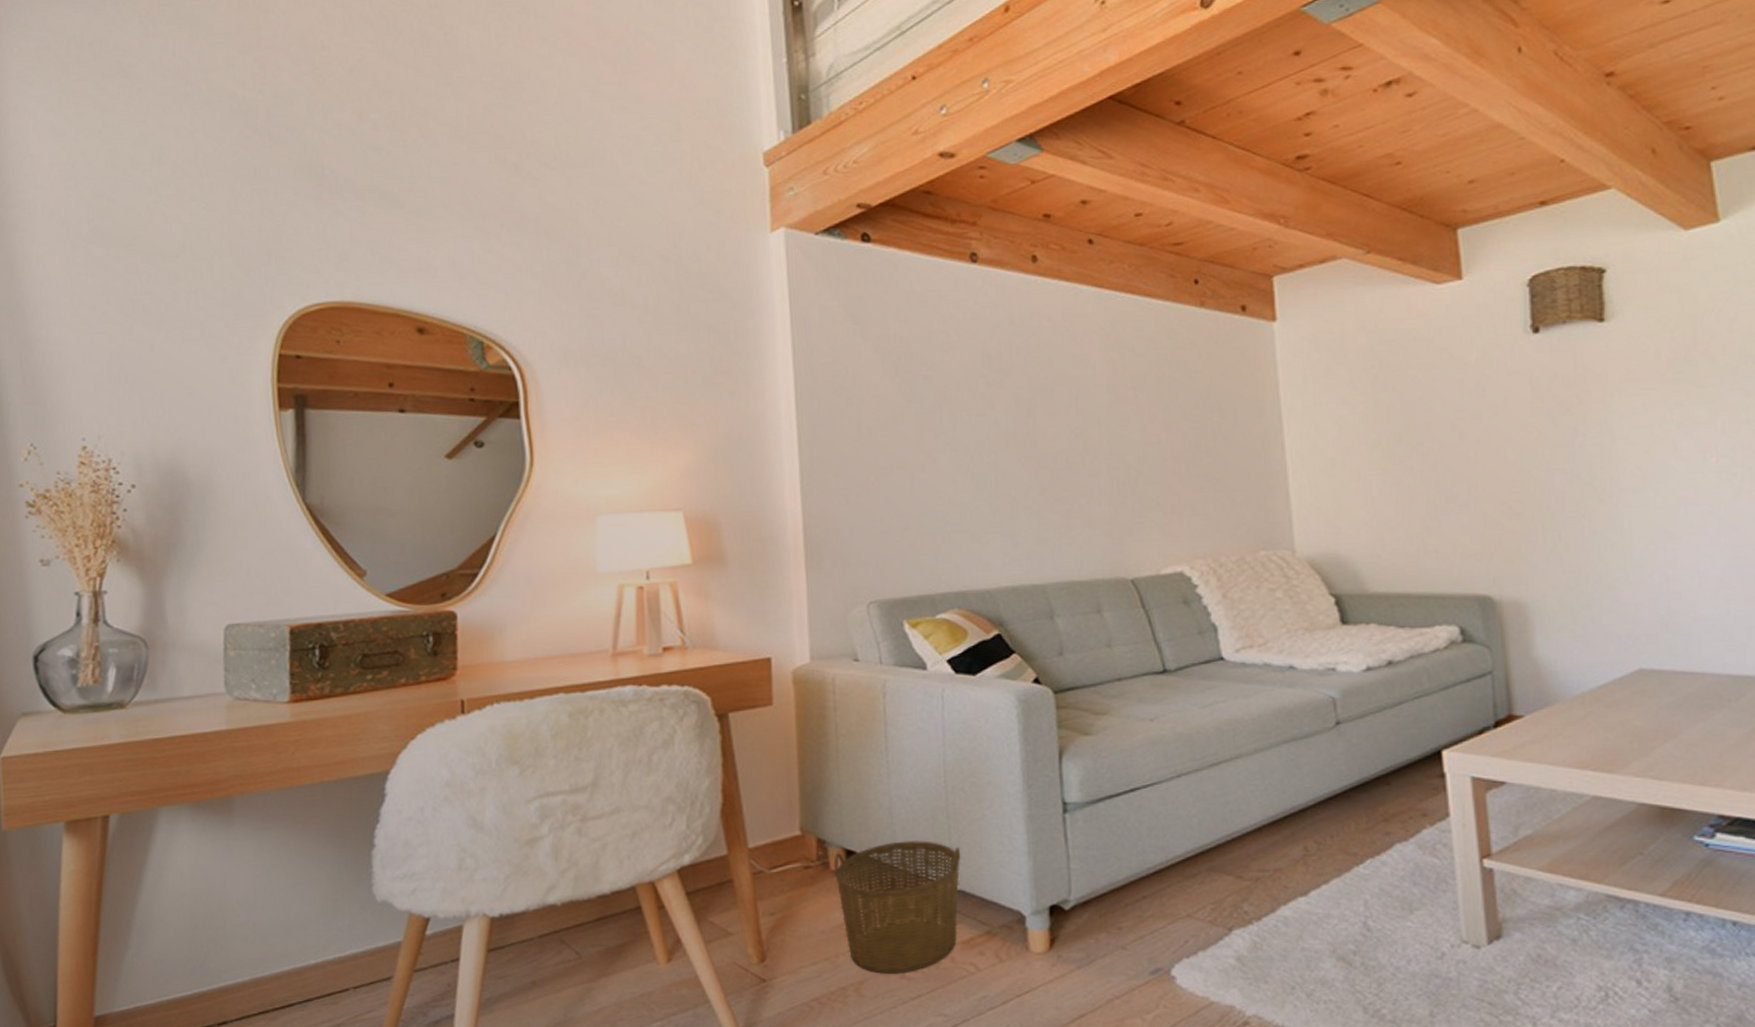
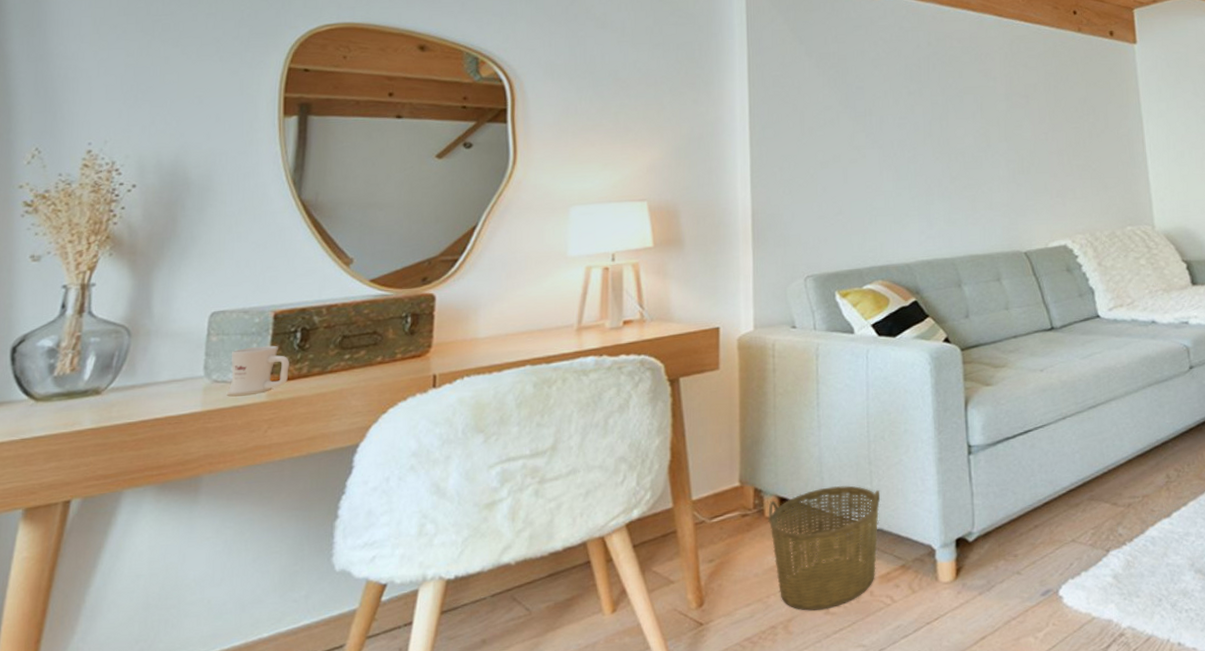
mug: none [250,662,311,716] -> present [227,345,289,397]

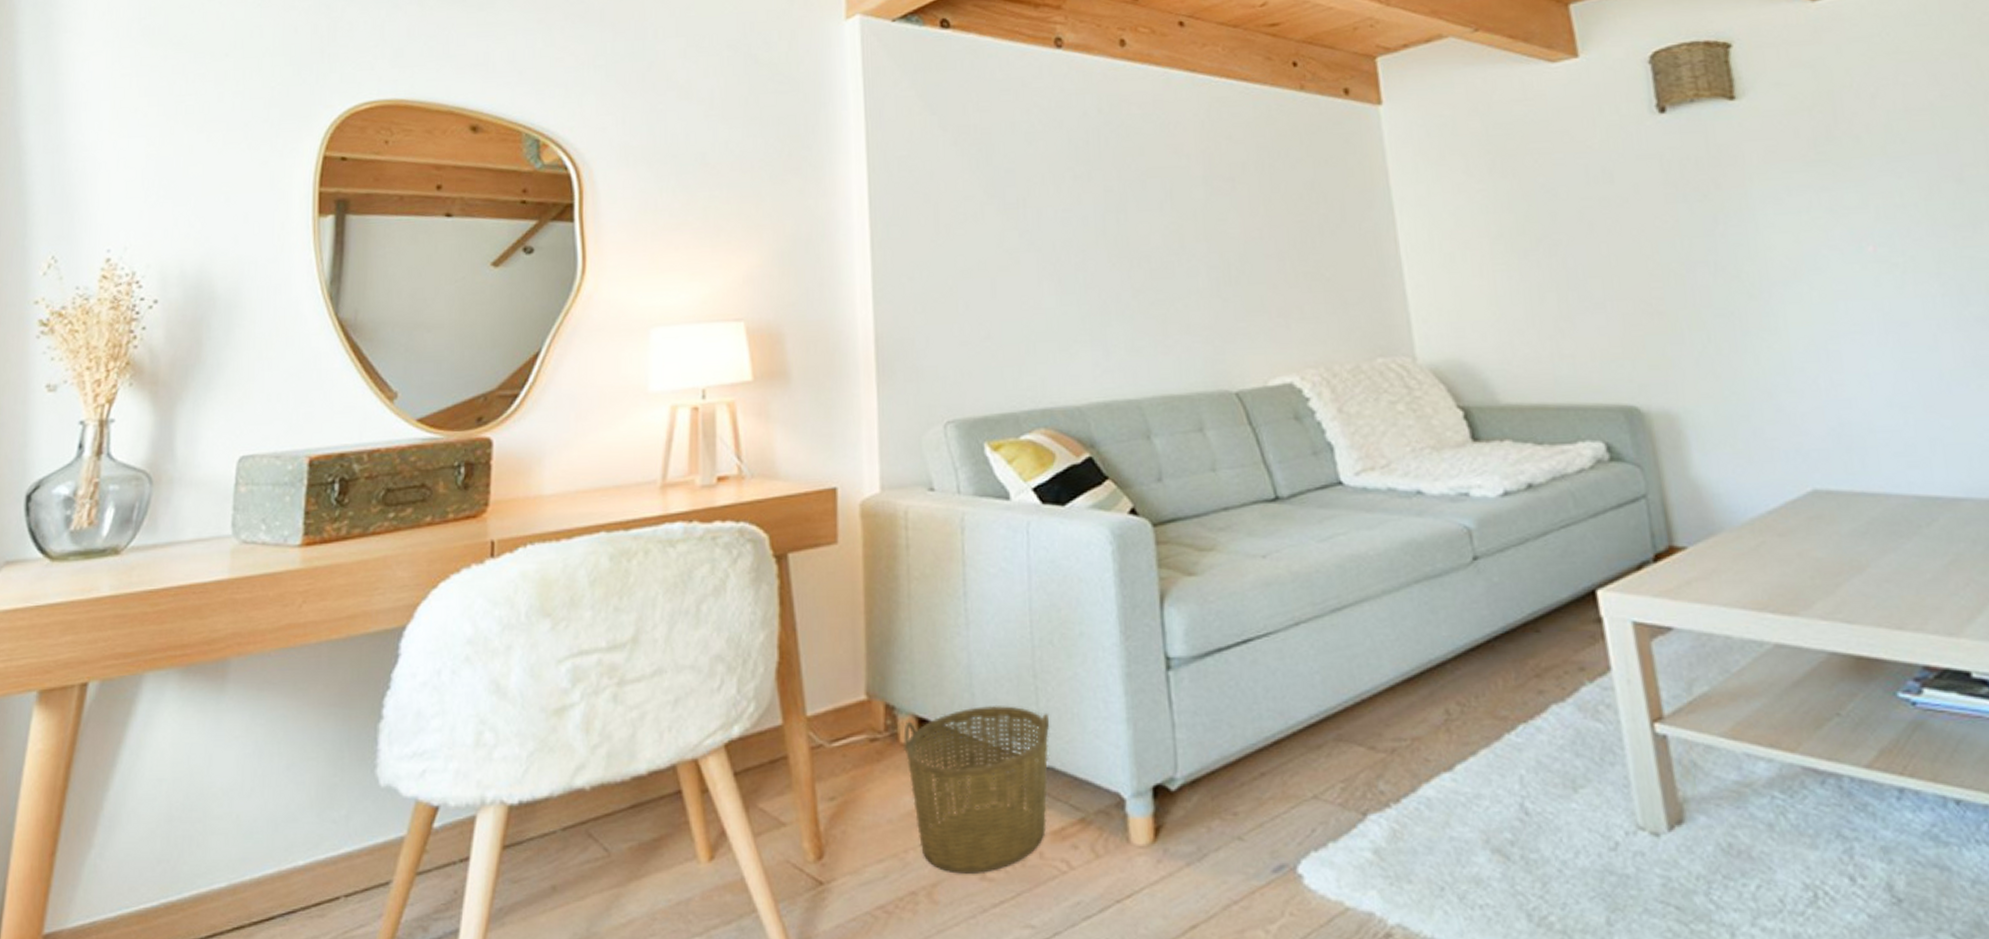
mug: present [227,345,289,397] -> none [257,499,326,562]

